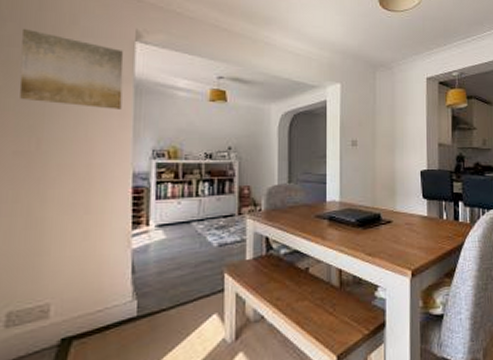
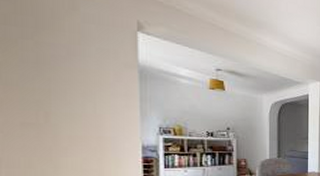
wall art: present [19,29,124,110] -> none [17,9,128,91]

